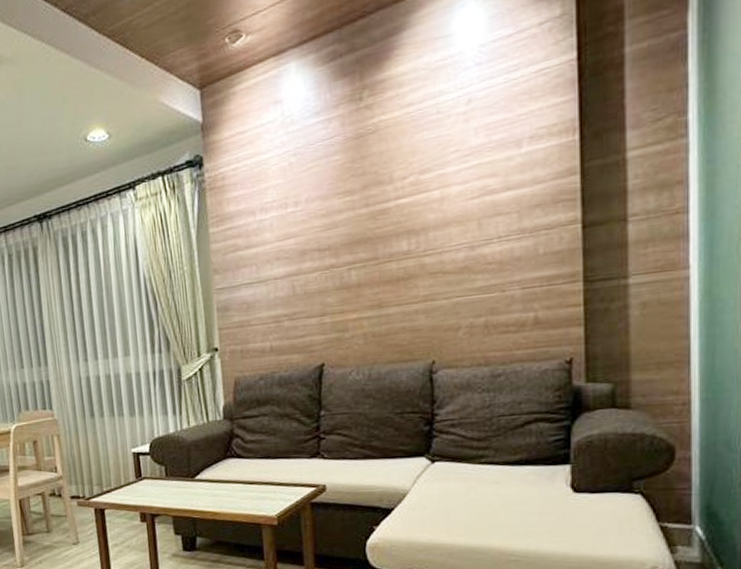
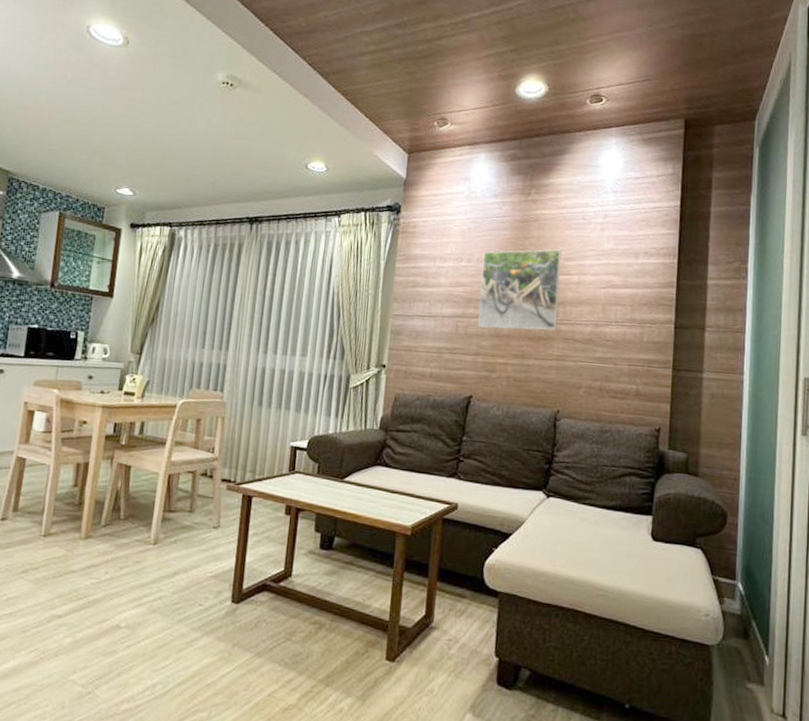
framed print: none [312,161,419,282] -> present [478,249,562,331]

